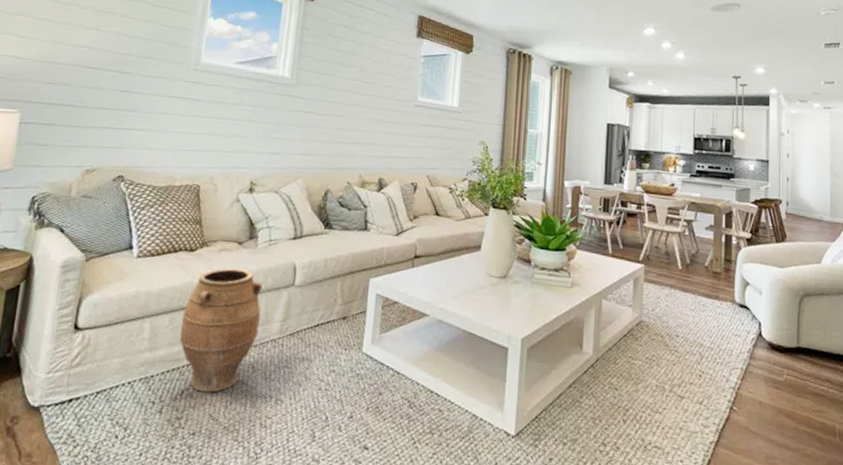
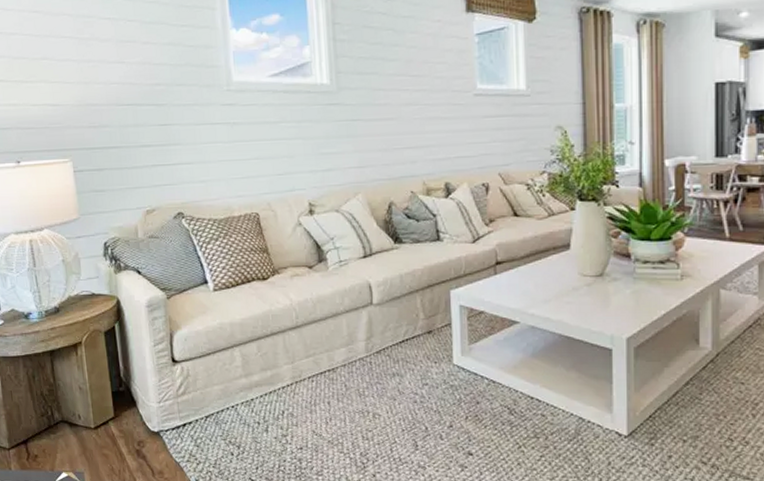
vase: present [180,267,263,393] -> none [268,292,345,411]

